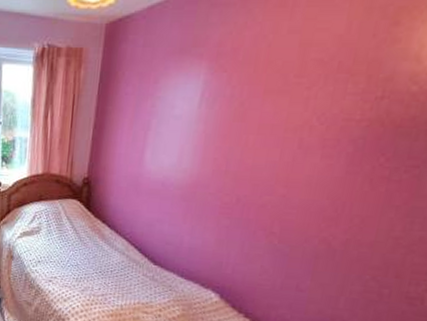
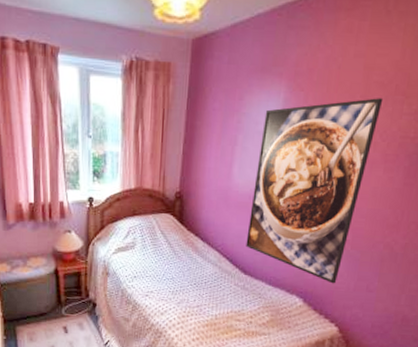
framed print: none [156,77,323,280] -> present [246,98,384,284]

